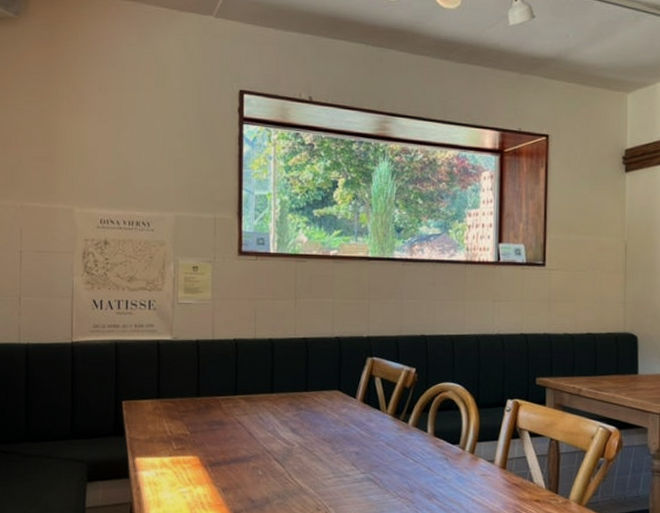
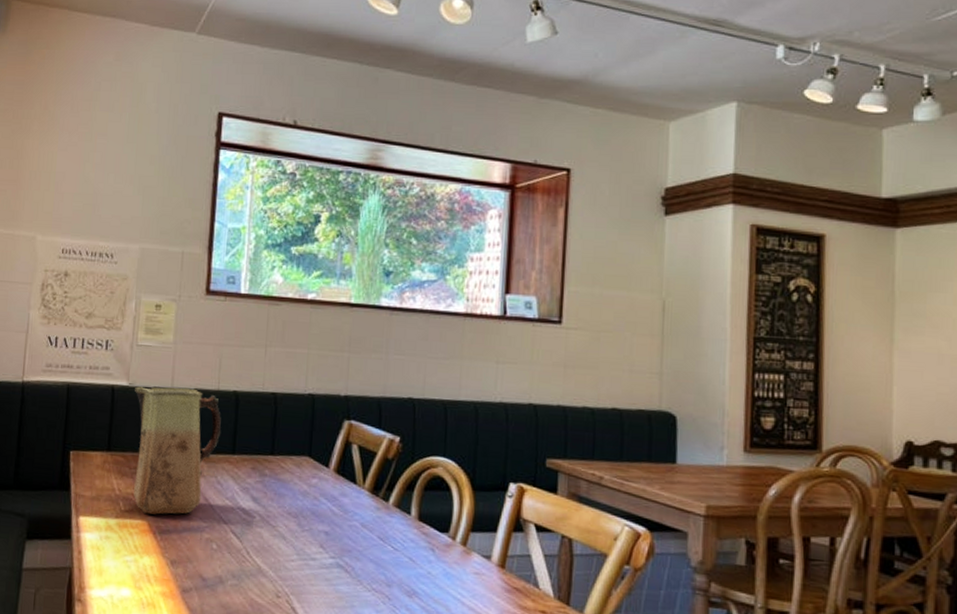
vase: none [179,338,260,450] -> present [133,386,221,515]

